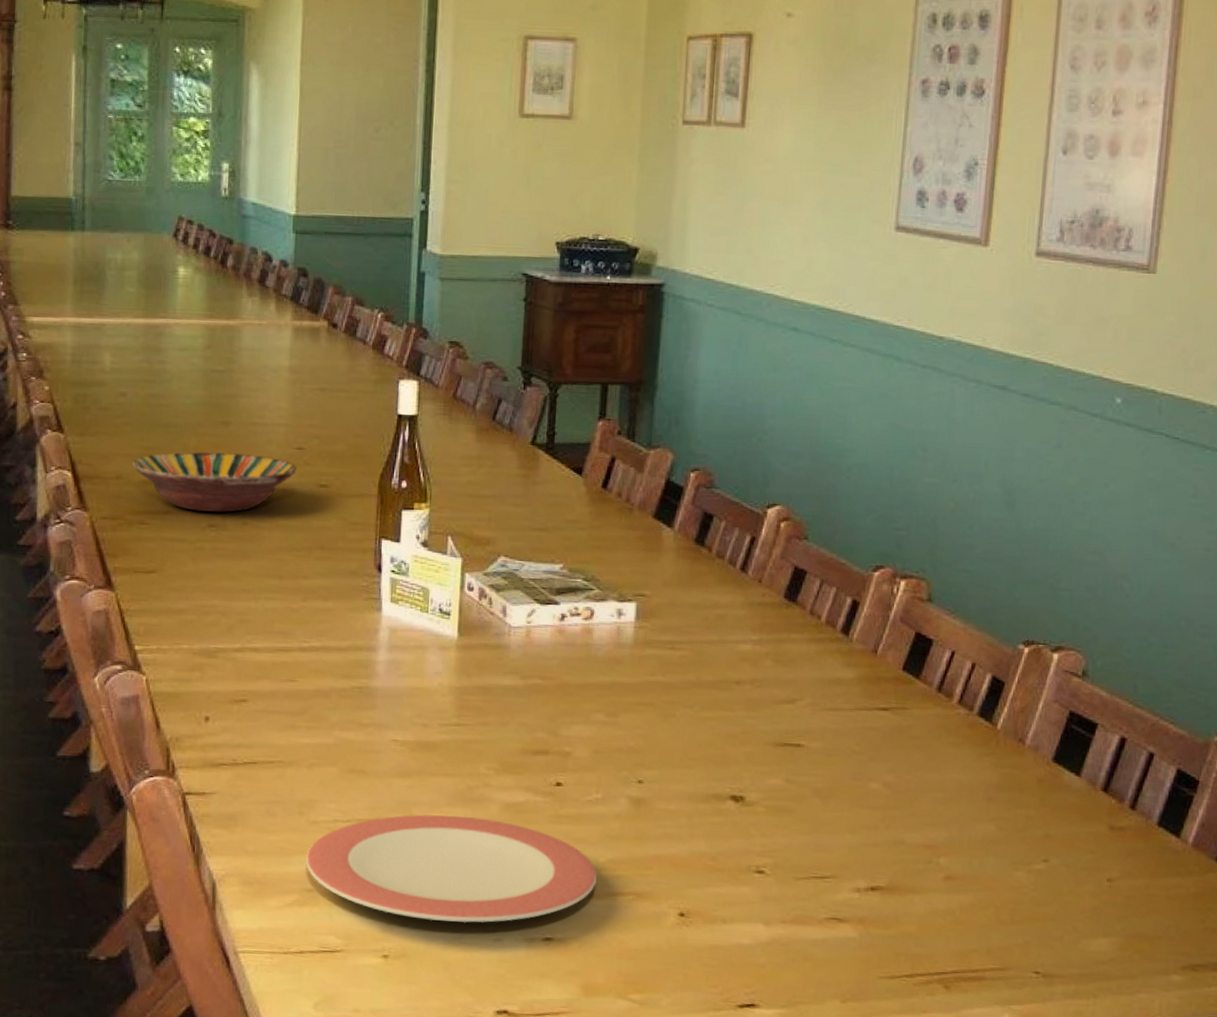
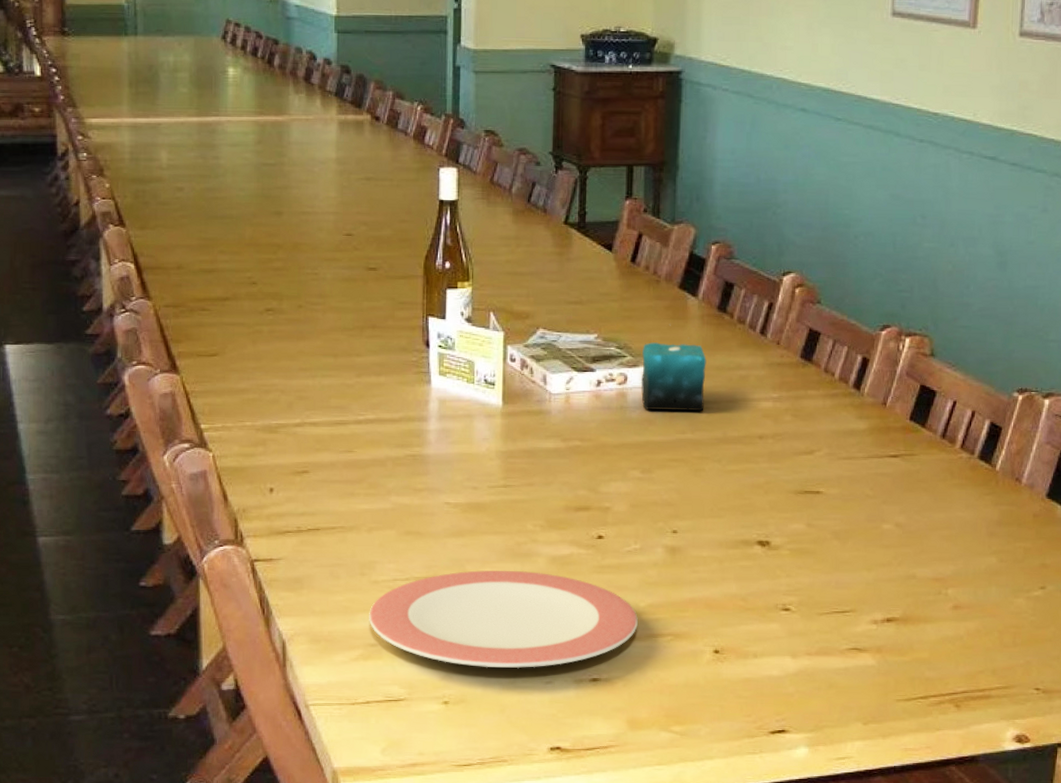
serving bowl: present [133,452,297,513] -> none [192,240,347,298]
candle: none [608,556,681,653] -> present [641,324,707,412]

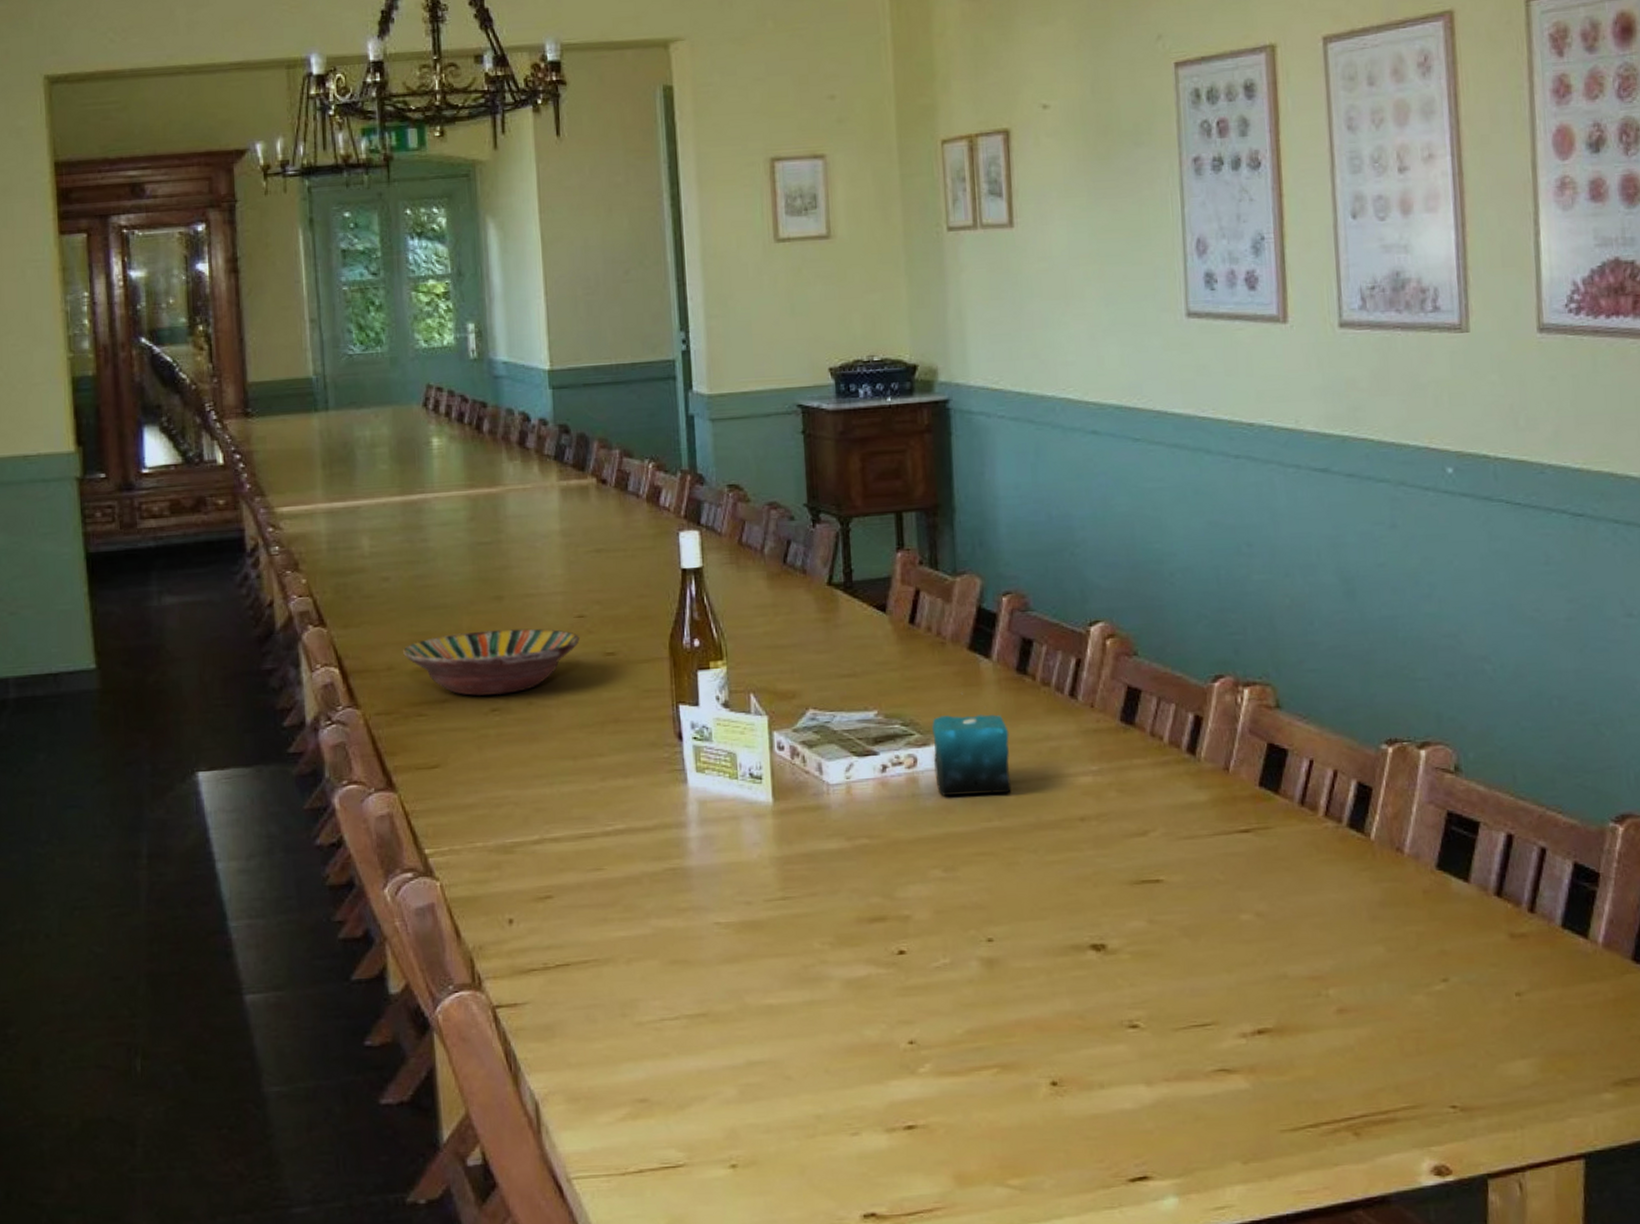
serving bowl: none [192,240,347,298] -> present [403,628,580,696]
plate: present [369,570,638,668] -> none [634,998,956,1120]

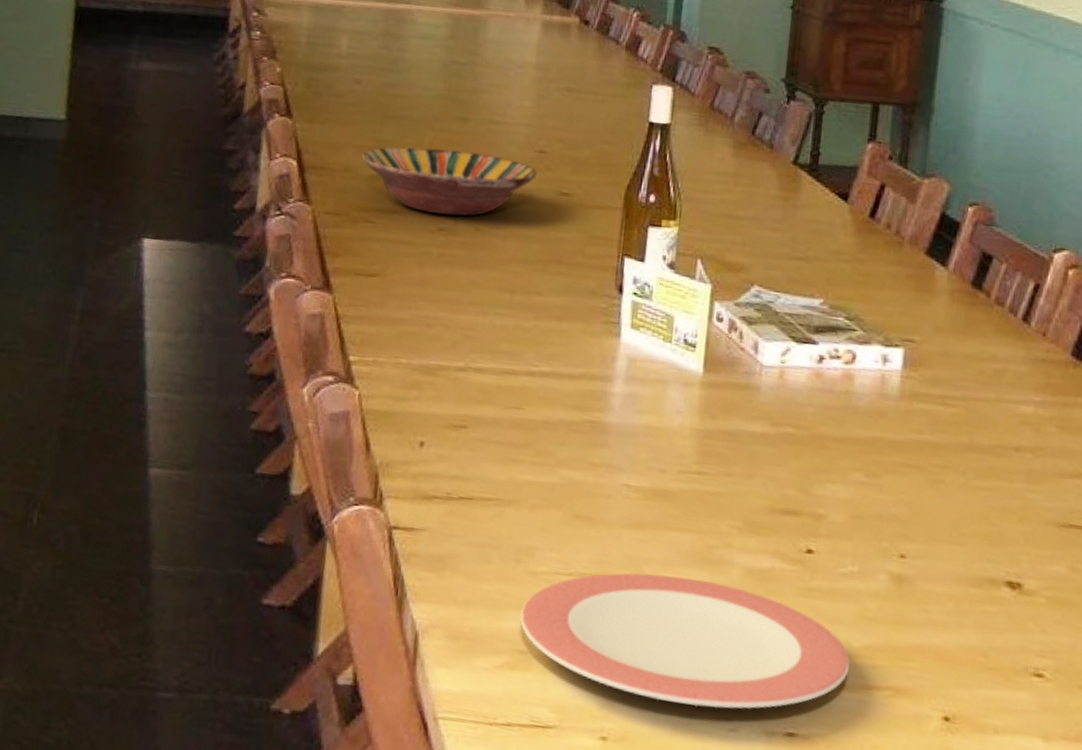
plate: none [634,998,956,1120] -> present [520,573,850,709]
candle: present [932,692,1011,797] -> none [872,296,954,409]

